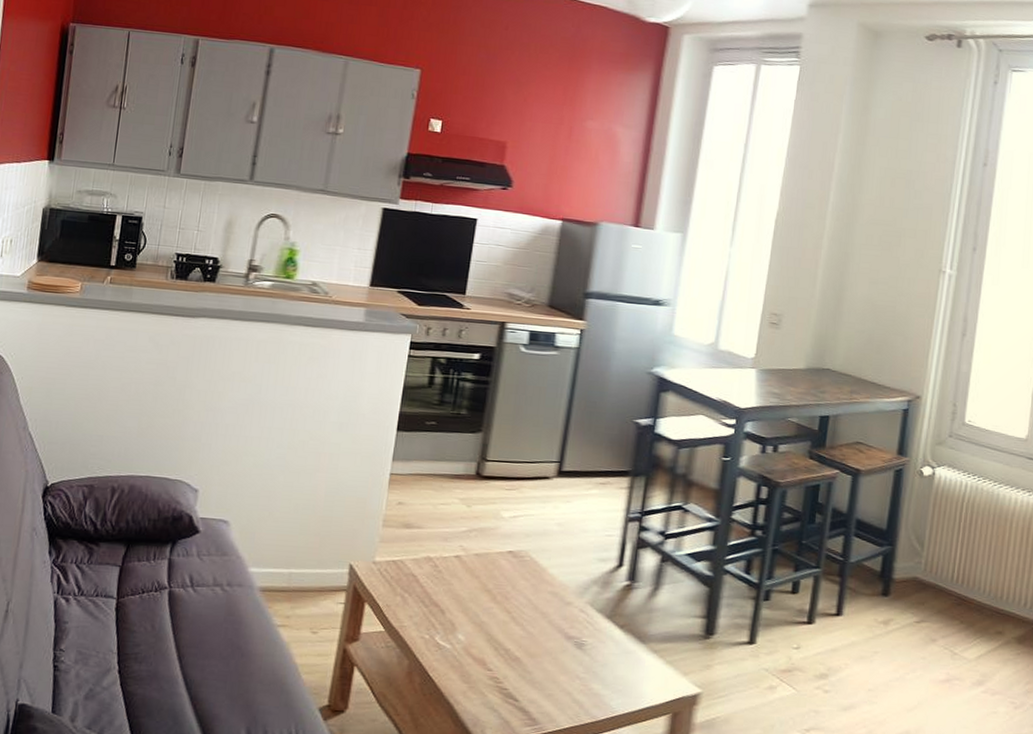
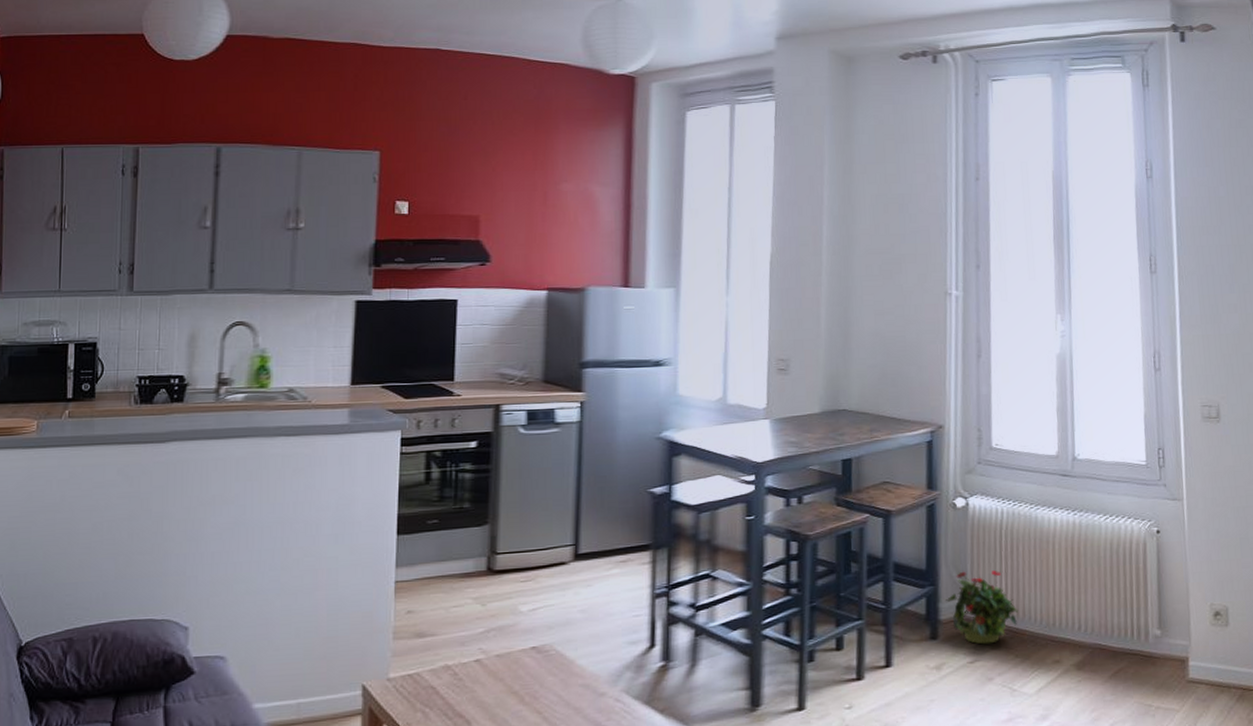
potted plant: none [901,536,969,608] -> present [946,570,1019,645]

